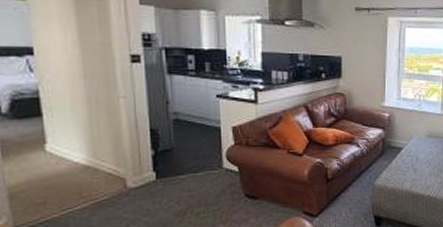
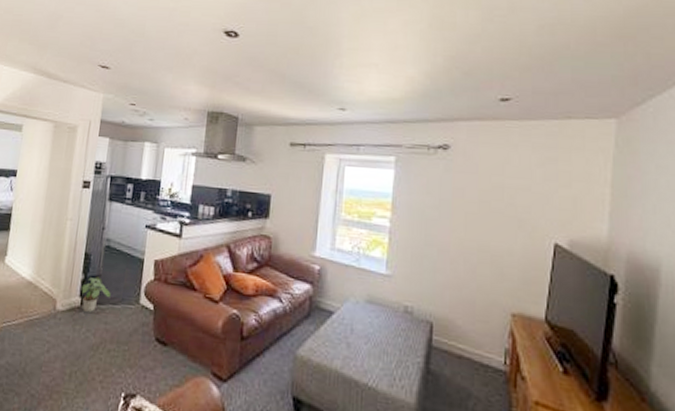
potted plant: none [153,150,189,184] -> present [81,277,111,312]

